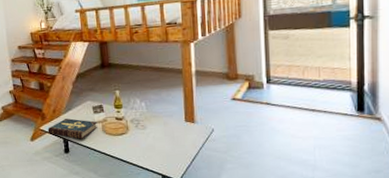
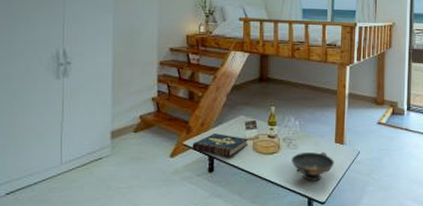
decorative bowl: none [141,131,186,160] -> present [292,152,334,181]

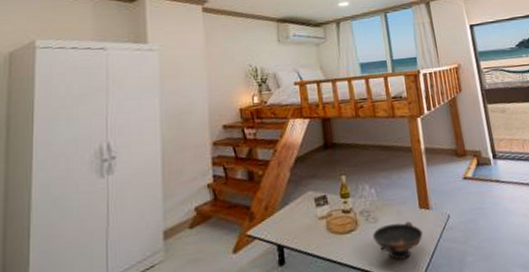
book: present [192,134,249,157] -> none [257,216,322,244]

